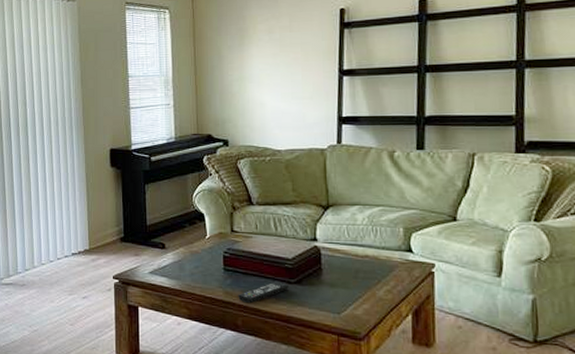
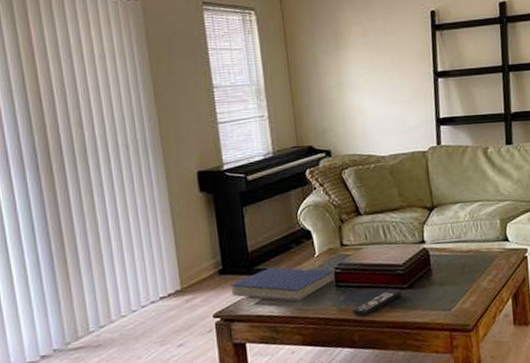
book: none [129,242,223,277] -> present [230,267,335,302]

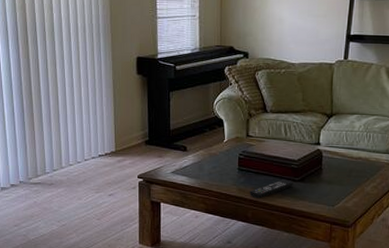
book: present [230,267,335,302] -> none [153,145,238,177]

